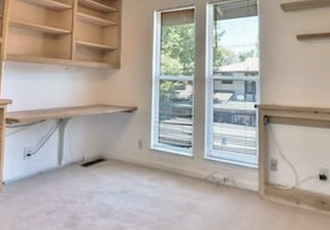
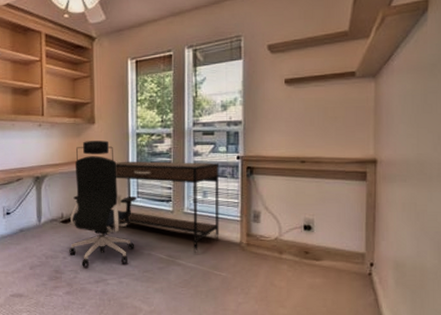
office chair: none [88,85,159,213] -> present [69,140,137,267]
desk: none [137,106,238,202] -> present [115,161,220,254]

